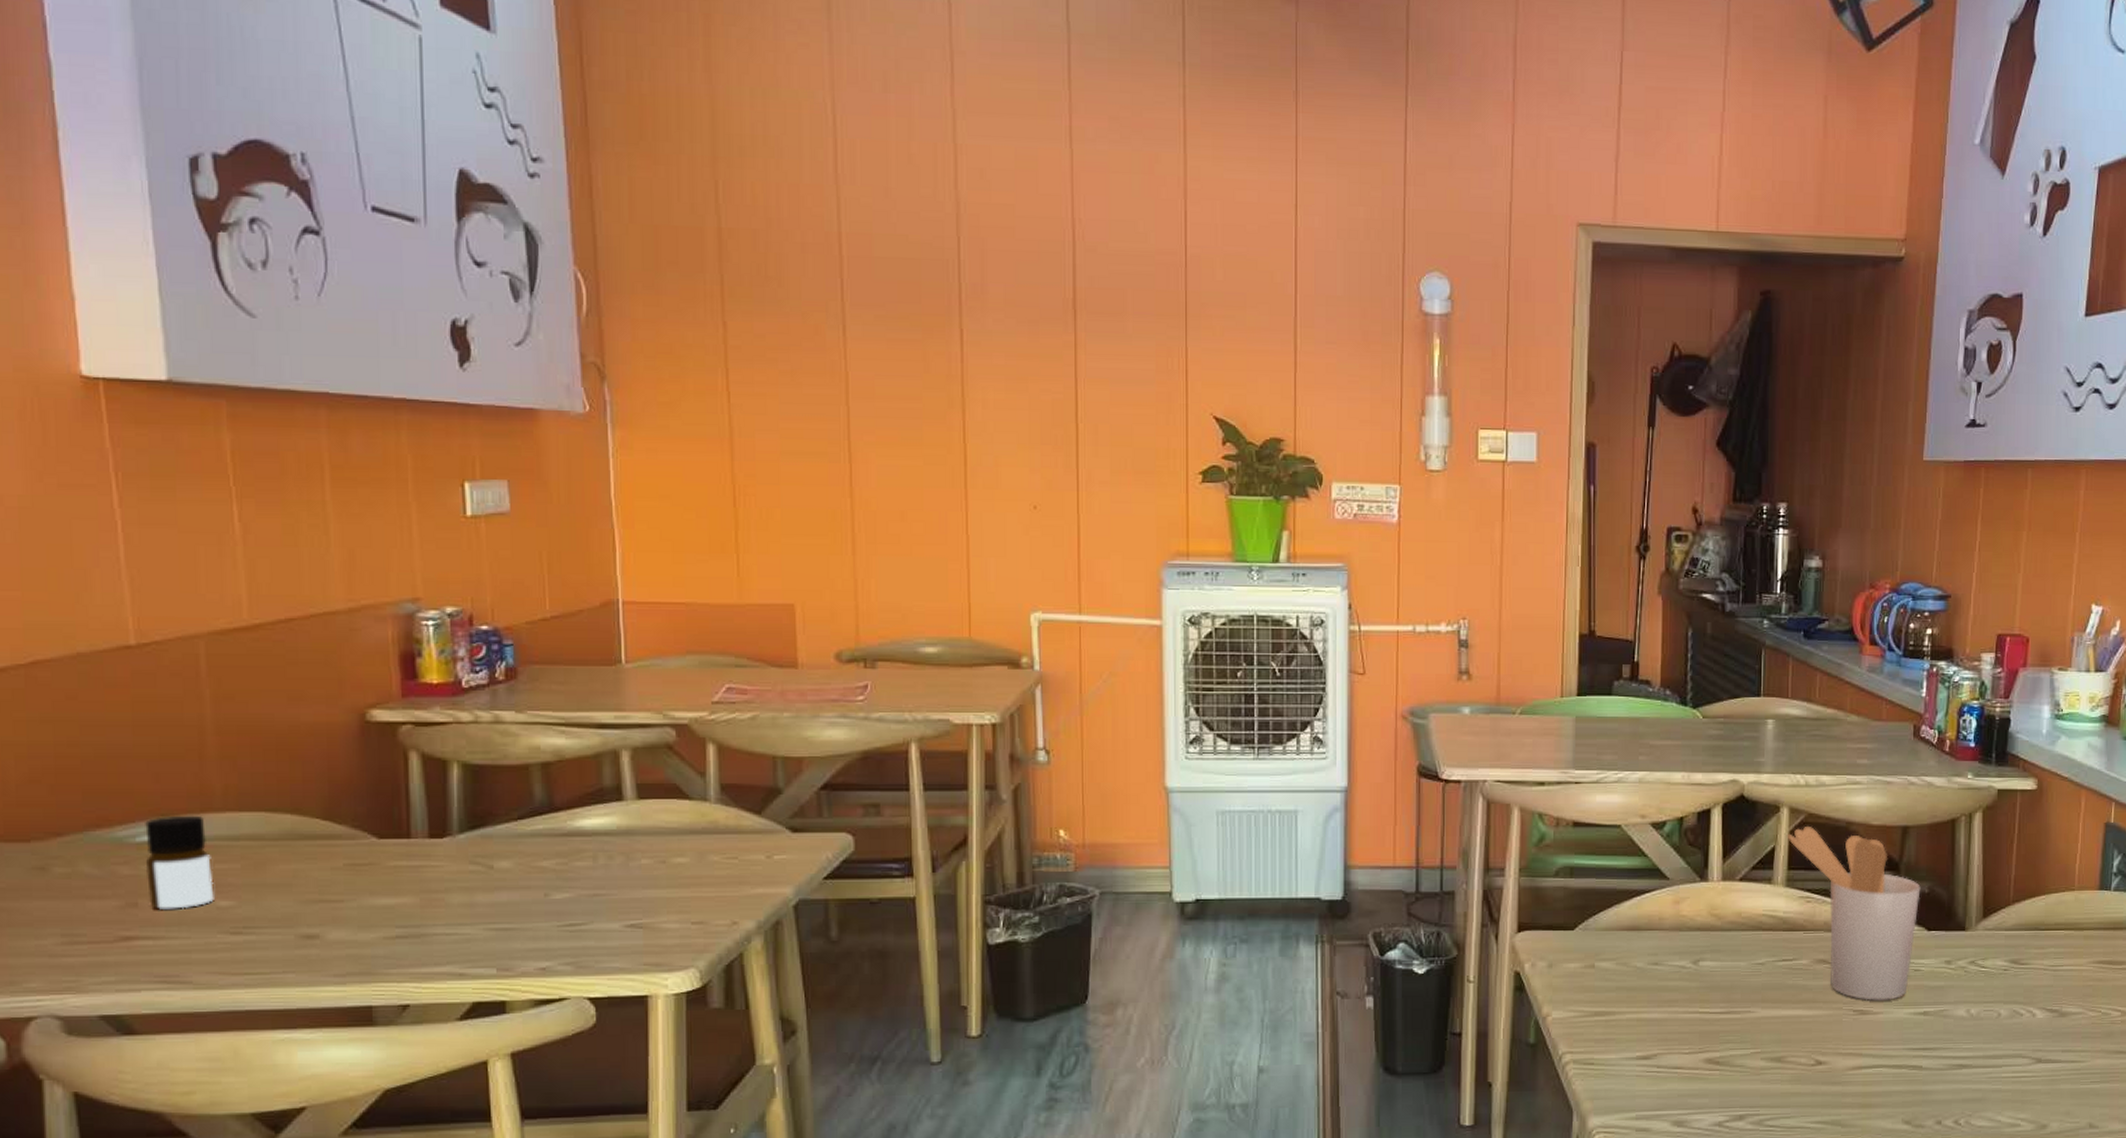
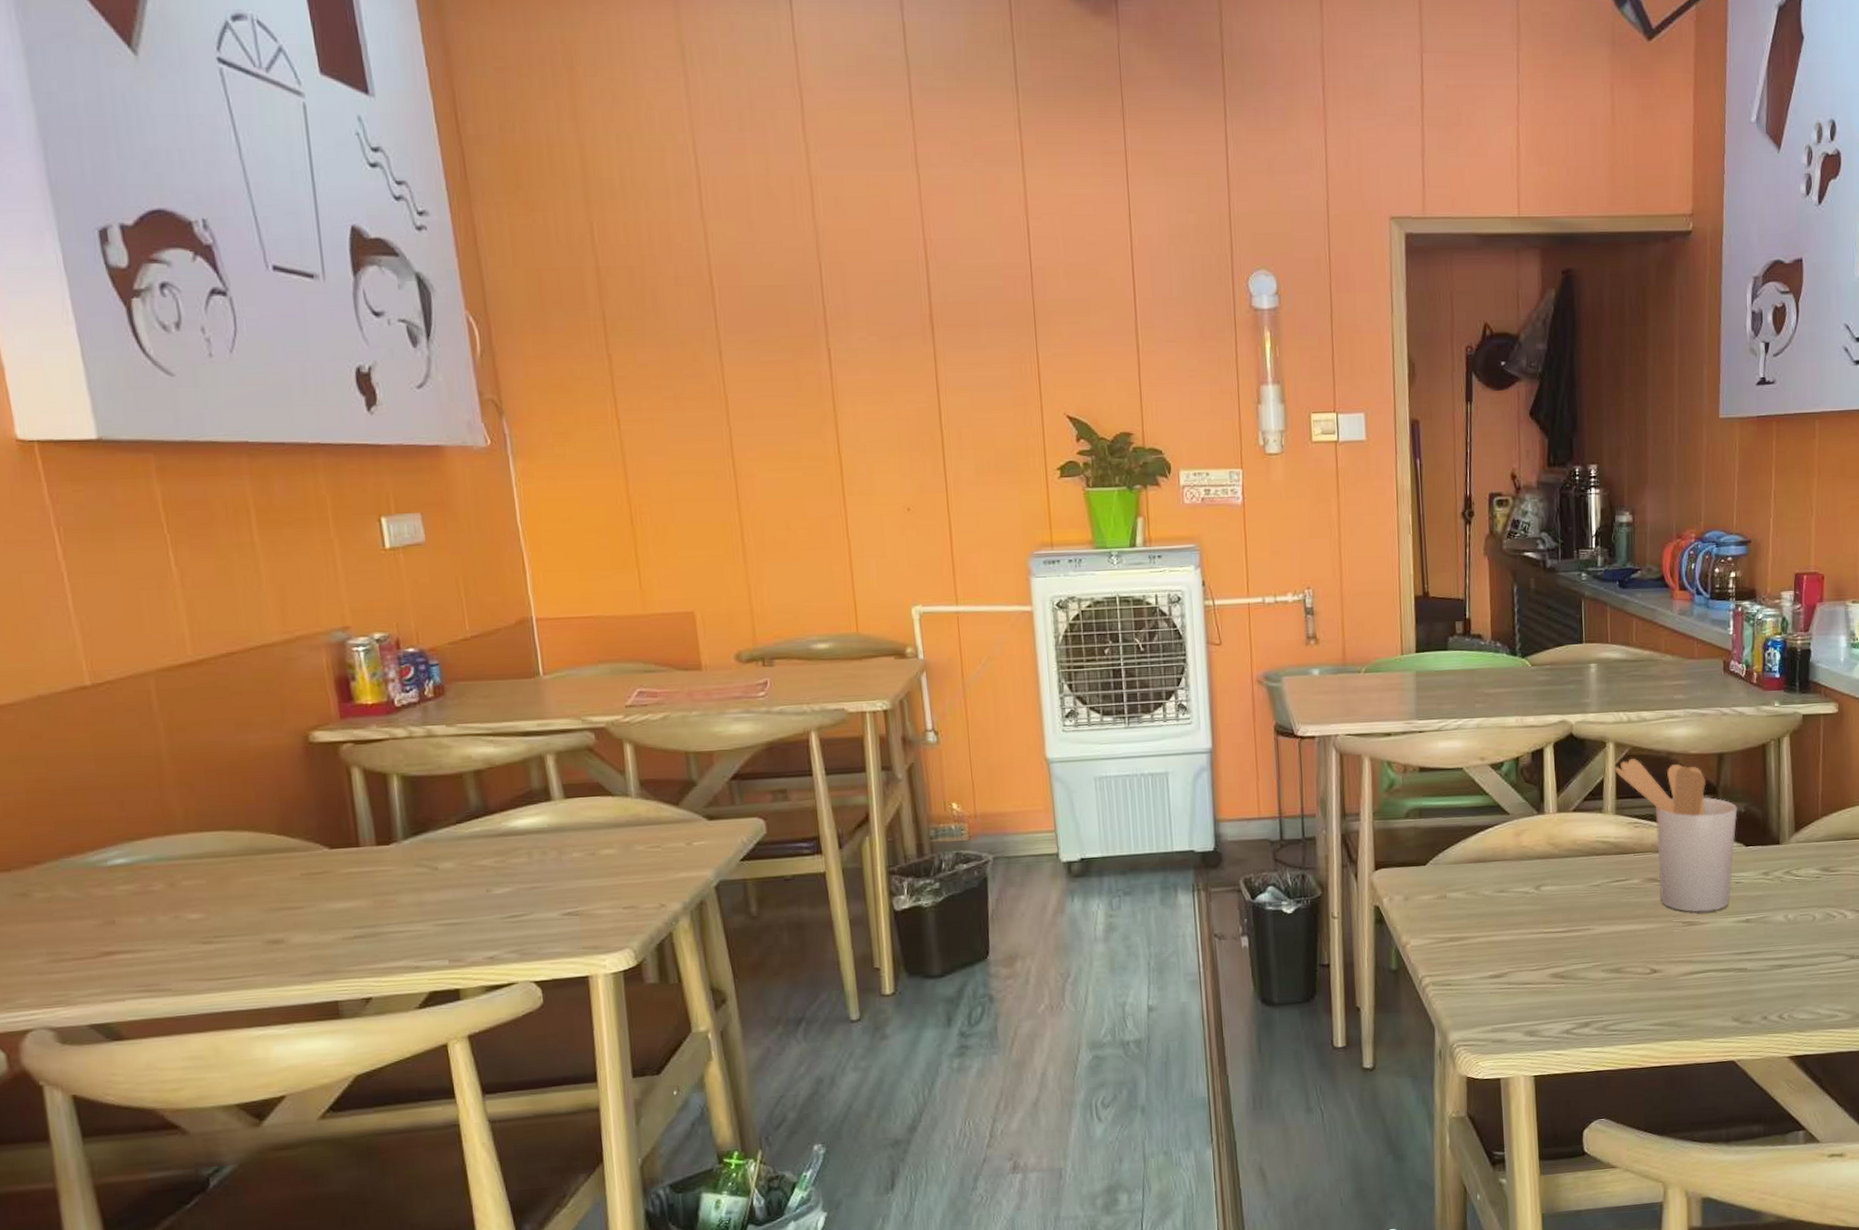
bottle: present [145,815,214,909] -> none [114,837,185,925]

